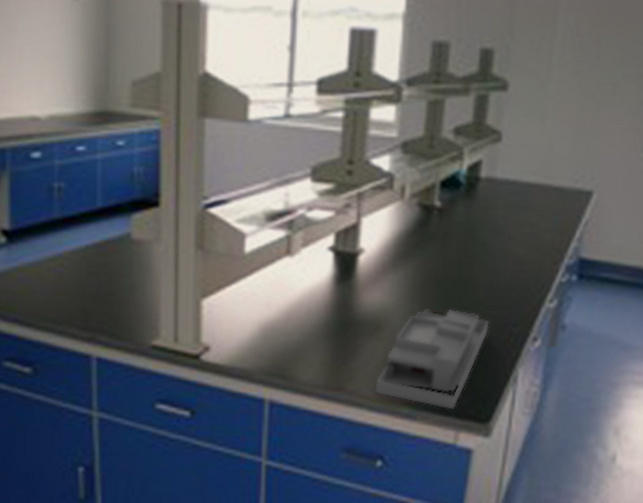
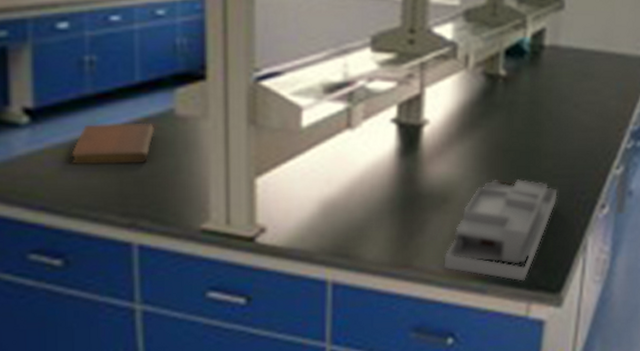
notebook: none [41,245,114,283] -> present [71,123,155,165]

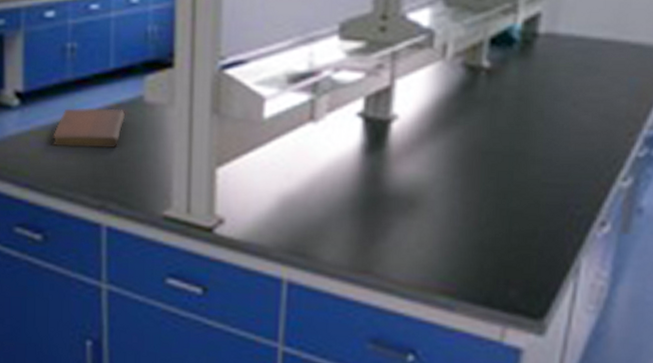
desk organizer: present [444,179,558,282] -> none [407,184,546,302]

